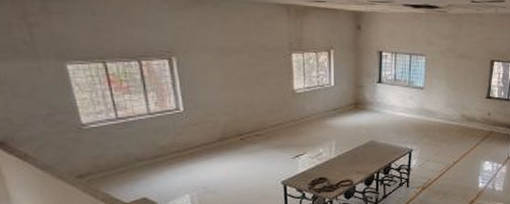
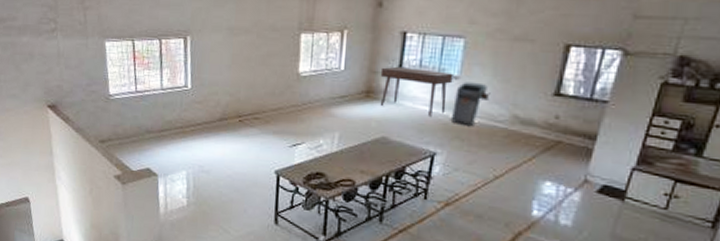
desk: none [364,81,420,120] -> present [380,66,453,116]
trash can: none [421,91,446,126] -> present [452,82,491,127]

